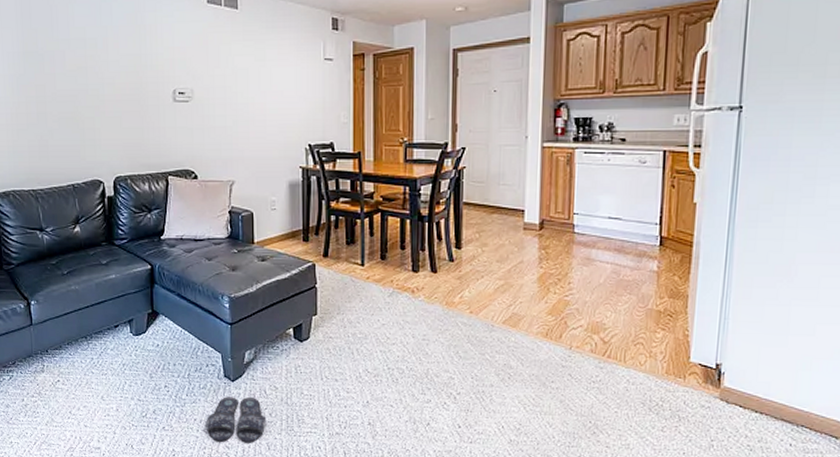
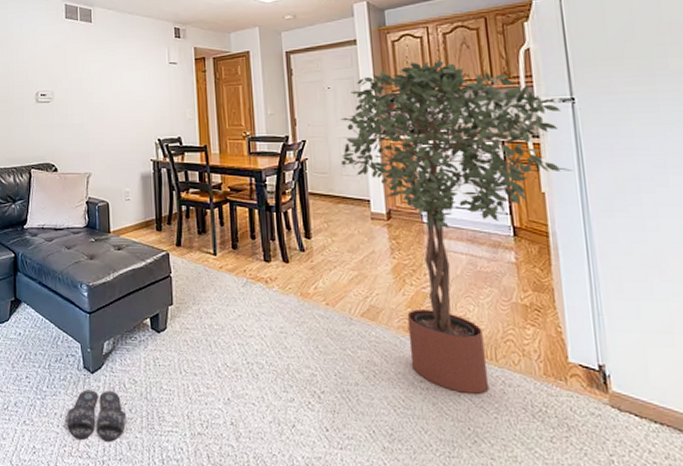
potted tree: none [499,60,727,393] -> present [340,58,572,395]

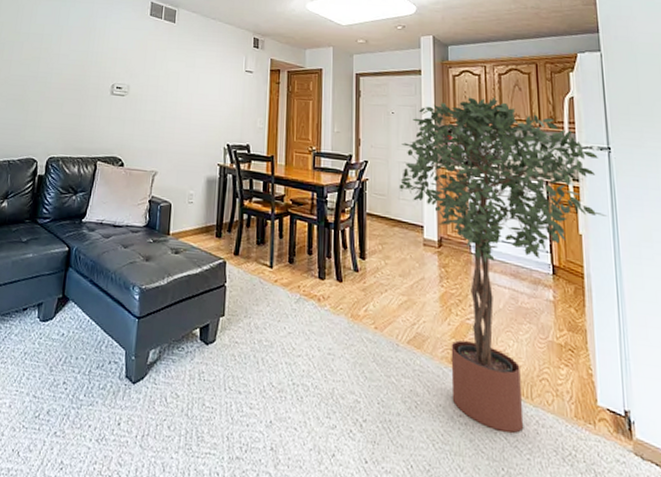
slippers: present [67,389,127,442] -> none [100,401,165,461]

